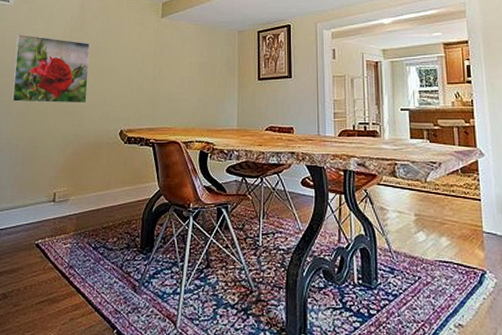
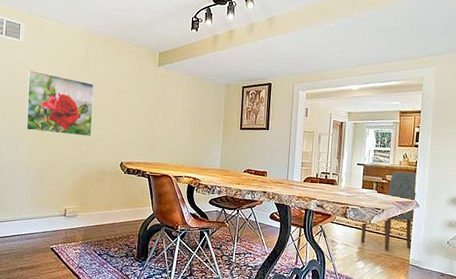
dining chair: none [416,114,483,215] -> present [360,171,418,251]

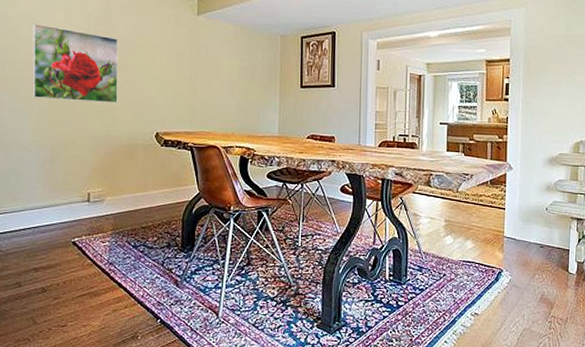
dining chair: present [360,171,418,251] -> none [448,130,510,222]

